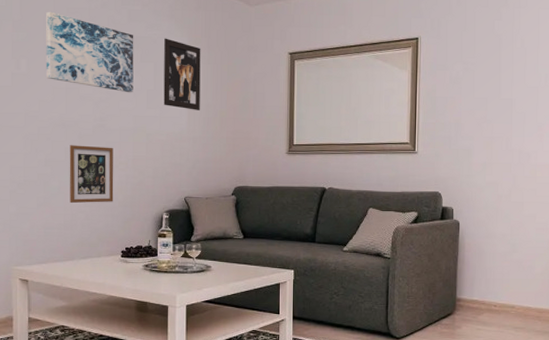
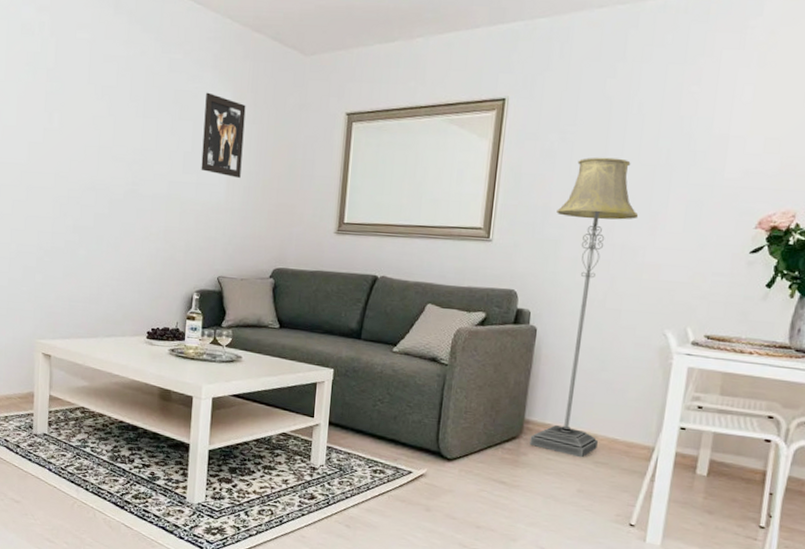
wall art: present [45,11,134,93] -> none [78,59,173,155]
picture frame: present [69,145,114,204] -> none [96,211,145,277]
floor lamp: none [462,82,529,326] -> present [529,157,639,458]

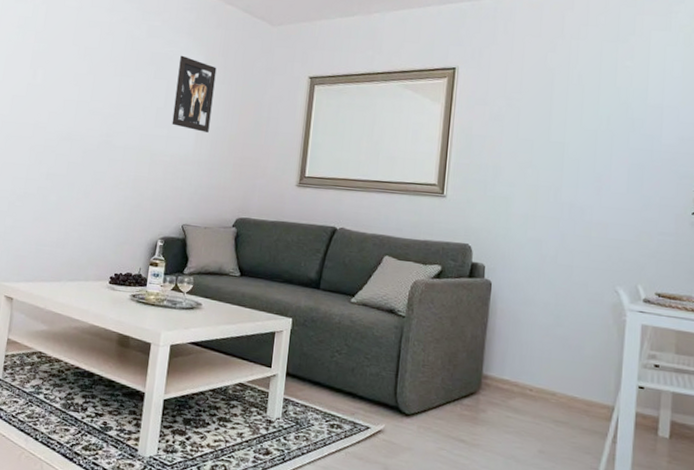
floor lamp: present [529,157,639,458] -> none [488,122,584,416]

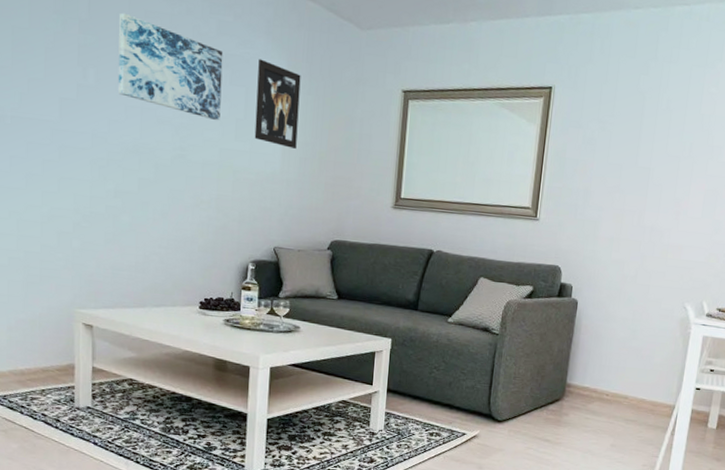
wall art: none [60,24,151,110] -> present [117,12,223,121]

